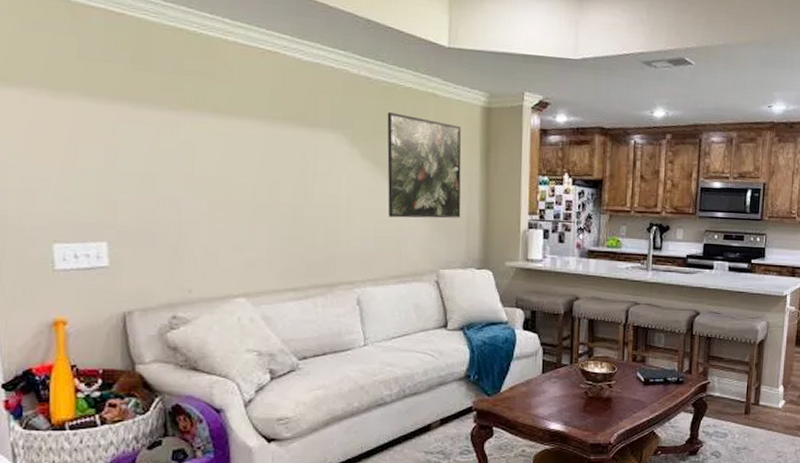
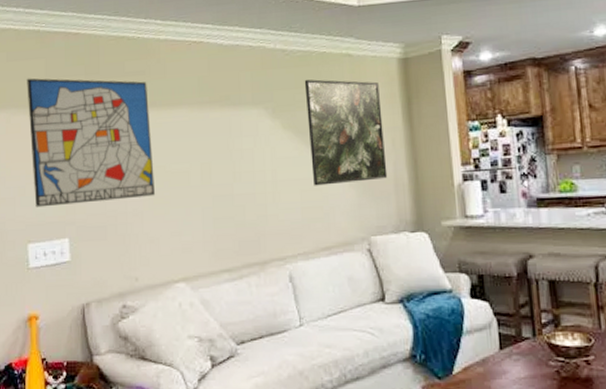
wall art: none [52,55,215,208] -> present [27,78,155,208]

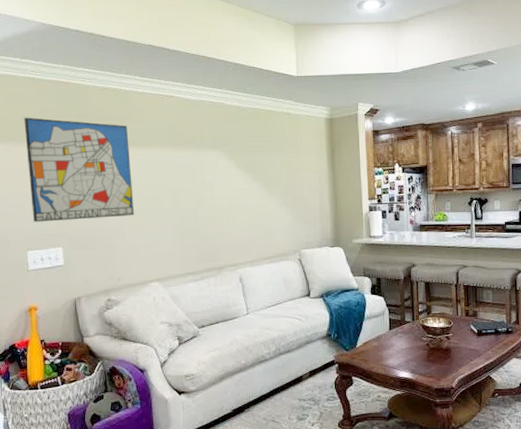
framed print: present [304,79,388,186] -> none [254,131,315,212]

